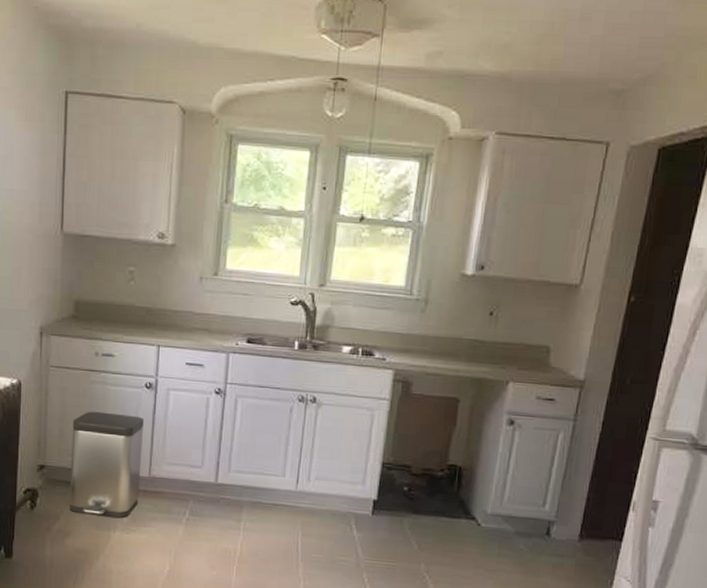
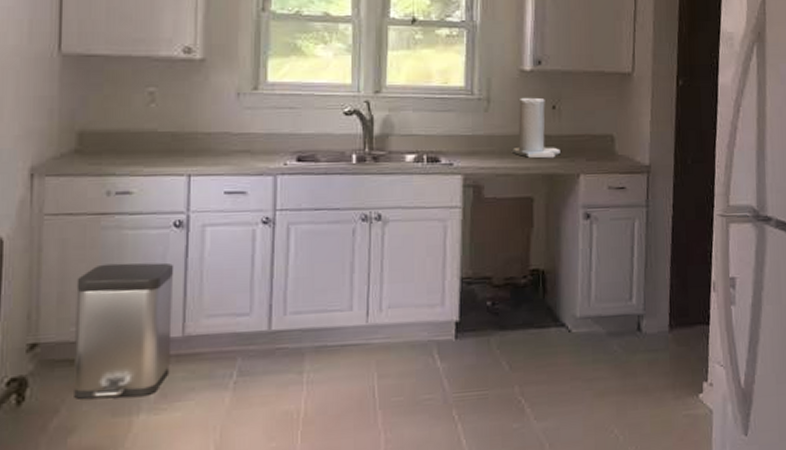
paper towel: none [443,301,493,364] -> present [511,97,561,159]

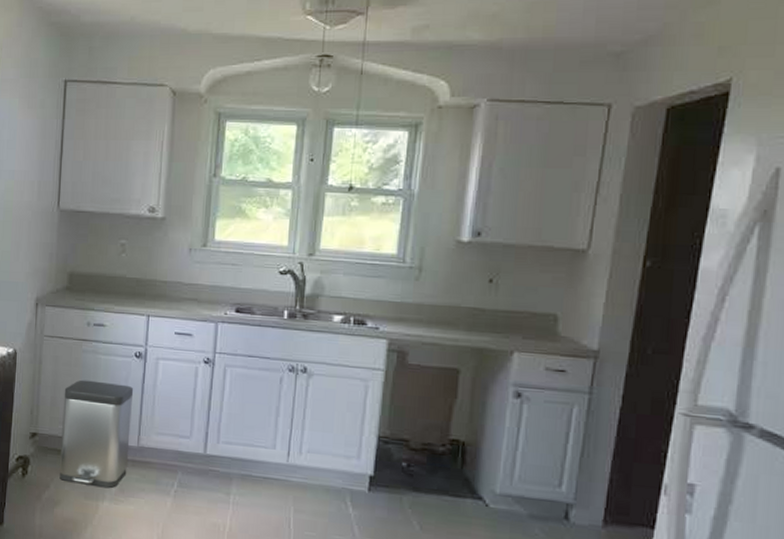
paper towel: present [511,97,561,159] -> none [440,268,494,333]

